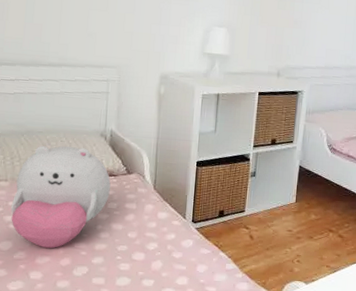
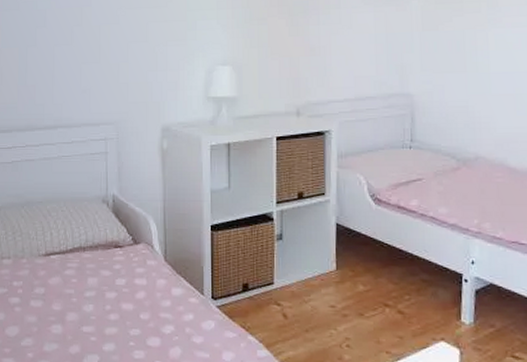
plush toy: present [11,146,111,249] -> none [15,215,117,334]

